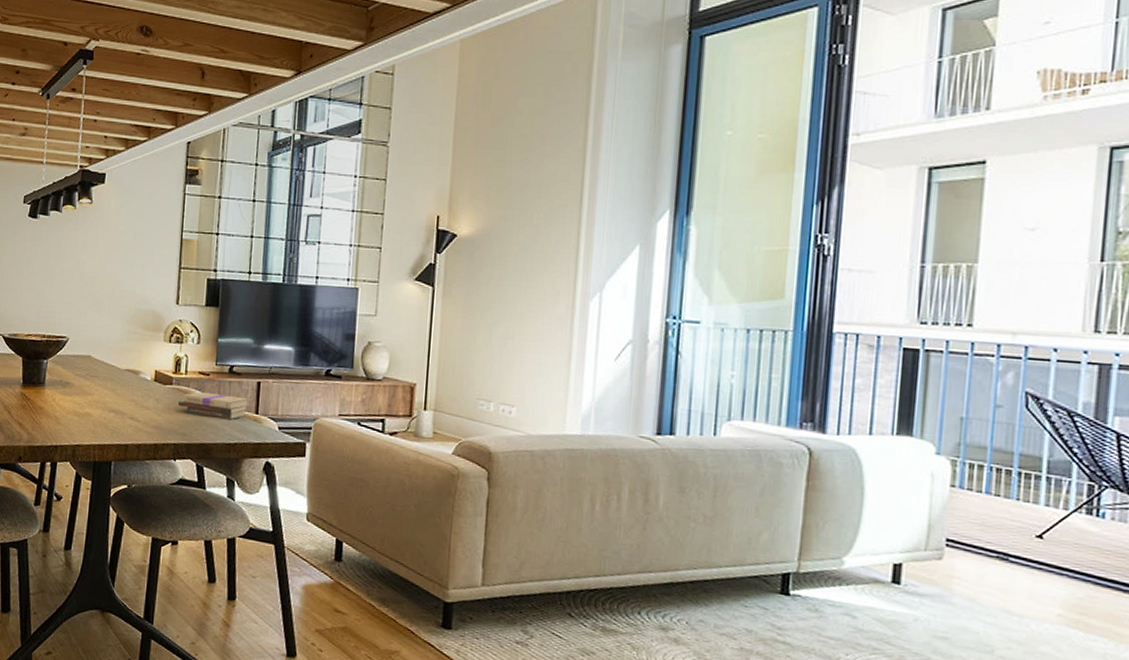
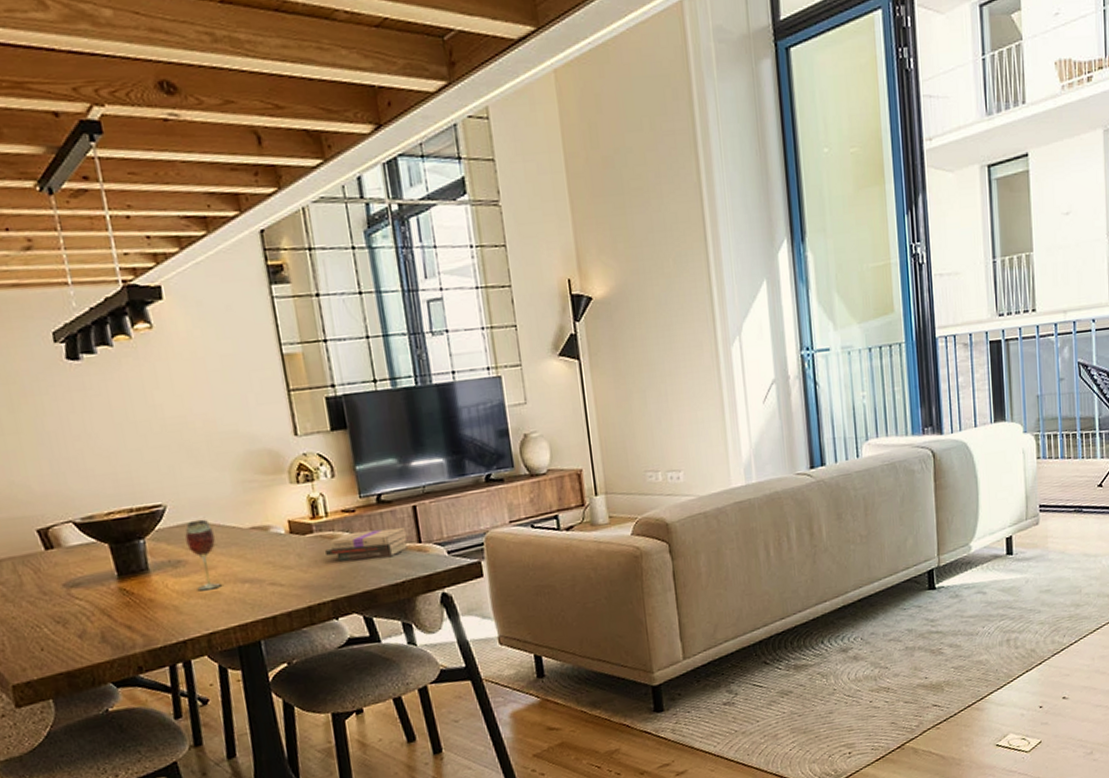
wineglass: none [75,354,98,411] -> present [185,519,221,591]

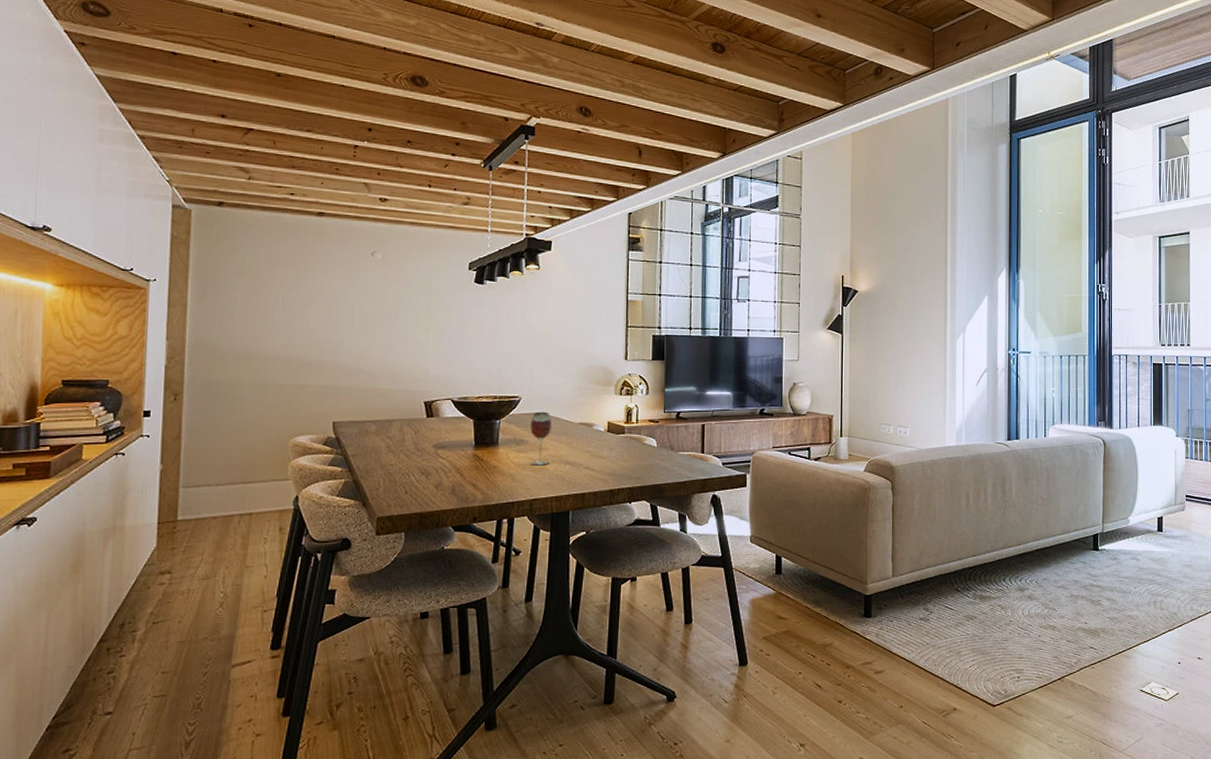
books: present [326,528,408,561] -> none [631,437,694,461]

